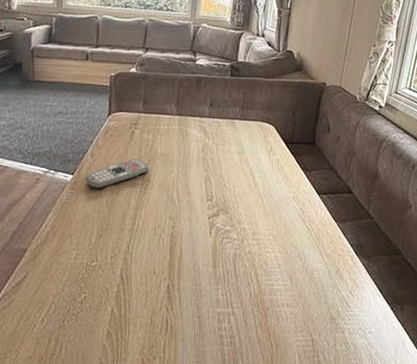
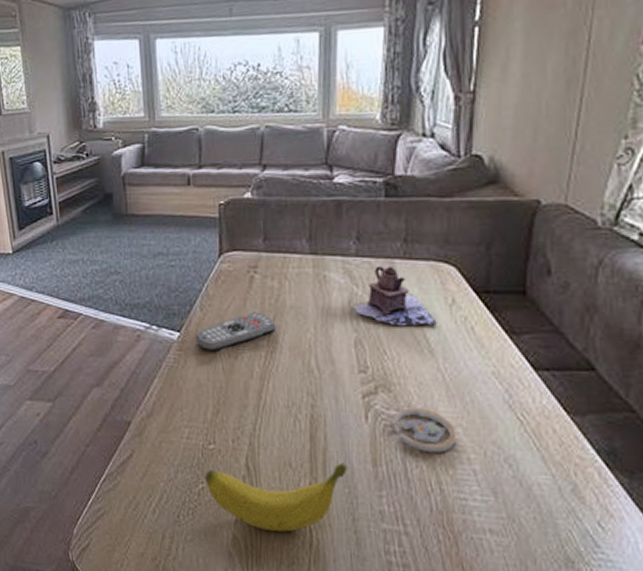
banana: none [88,267,195,324] -> present [205,462,347,532]
teapot: none [205,124,260,167] -> present [353,265,437,327]
coaster: none [228,224,269,255] -> present [393,408,458,454]

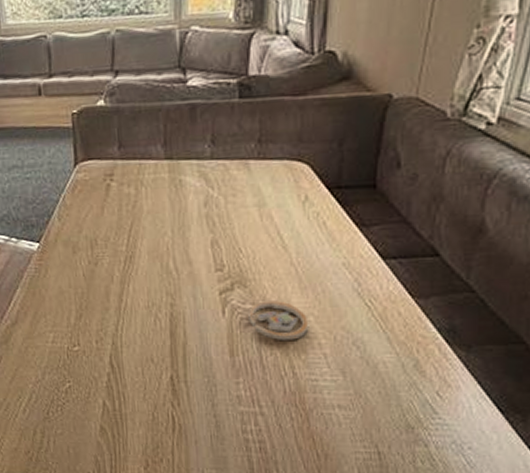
remote control: present [195,312,277,351] -> none [55,219,135,259]
banana: present [205,462,347,532] -> none [71,355,206,420]
teapot: present [353,265,437,327] -> none [209,167,290,225]

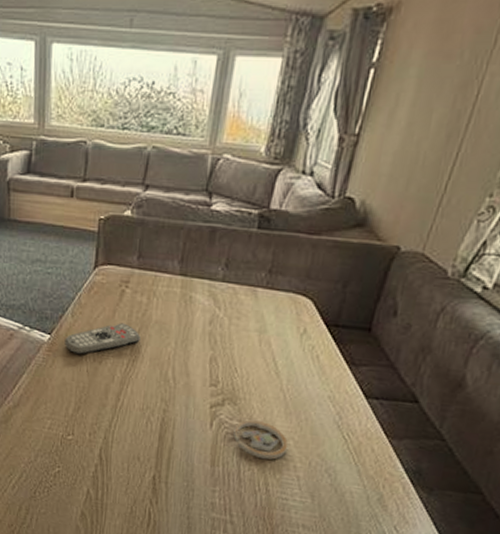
remote control: none [55,219,135,259] -> present [64,323,141,355]

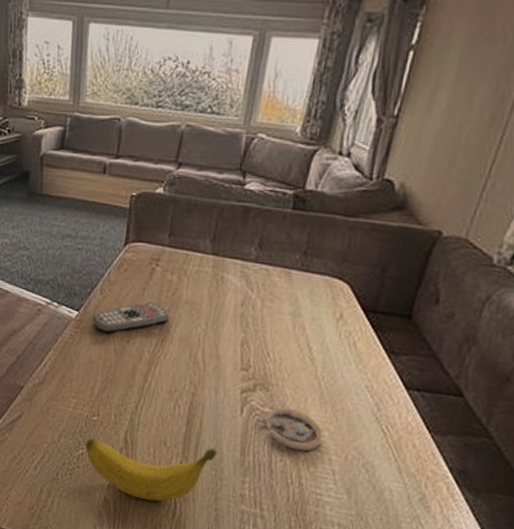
banana: none [62,457,188,513] -> present [86,438,217,502]

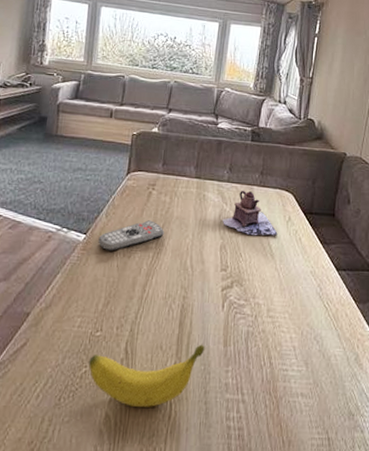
teapot: none [245,273,322,336] -> present [222,190,278,236]
coaster: present [265,407,323,452] -> none [241,298,285,335]

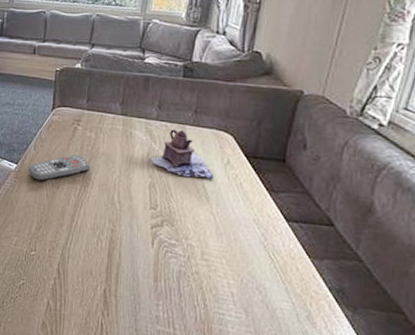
banana: present [89,344,205,407] -> none [26,270,134,324]

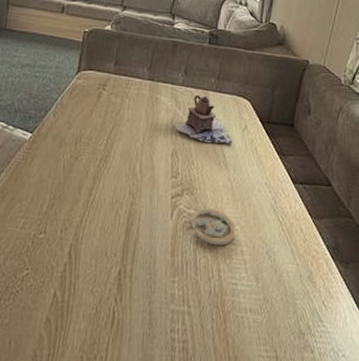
remote control: present [28,154,91,182] -> none [44,121,114,152]
coaster: none [172,239,222,277] -> present [191,208,236,246]

